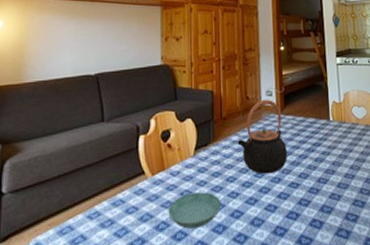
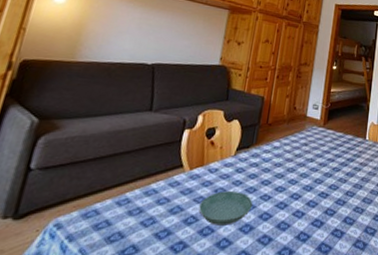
teapot: present [237,99,287,174] -> none [278,112,324,182]

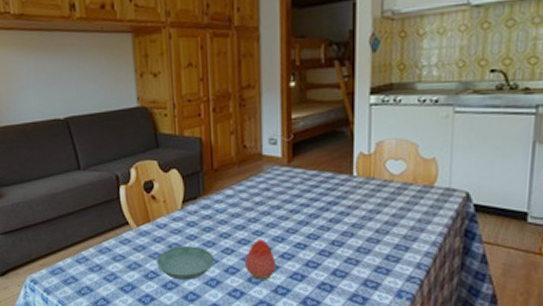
fruit: none [276,188,303,226] -> present [244,240,277,280]

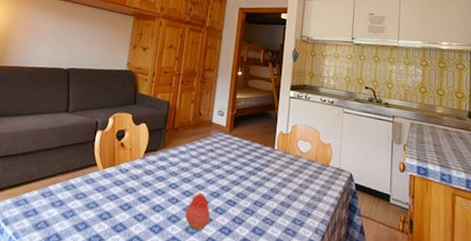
saucer: present [156,246,215,280] -> none [112,191,162,224]

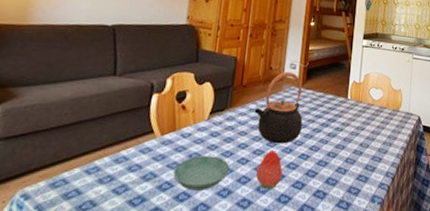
saucer: none [112,191,162,224] -> present [173,156,230,191]
teapot: none [184,118,230,188] -> present [254,71,303,144]

